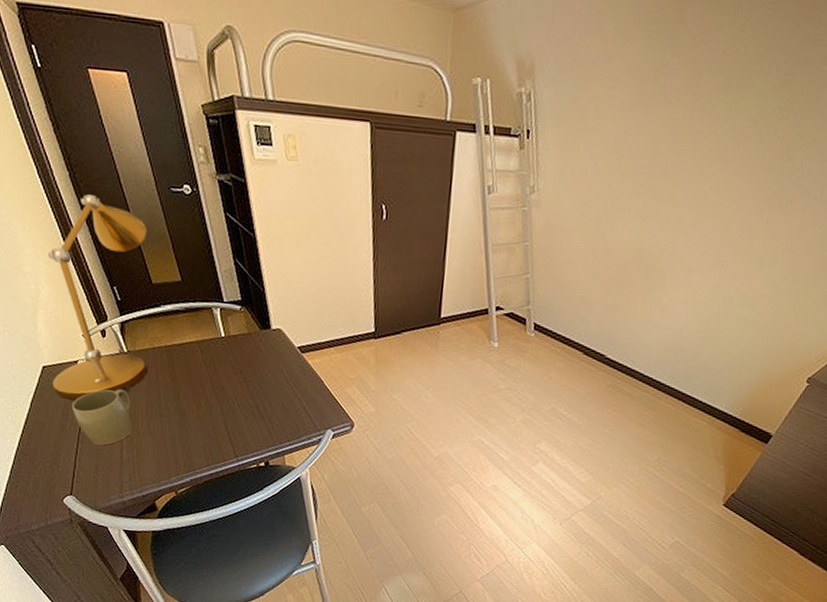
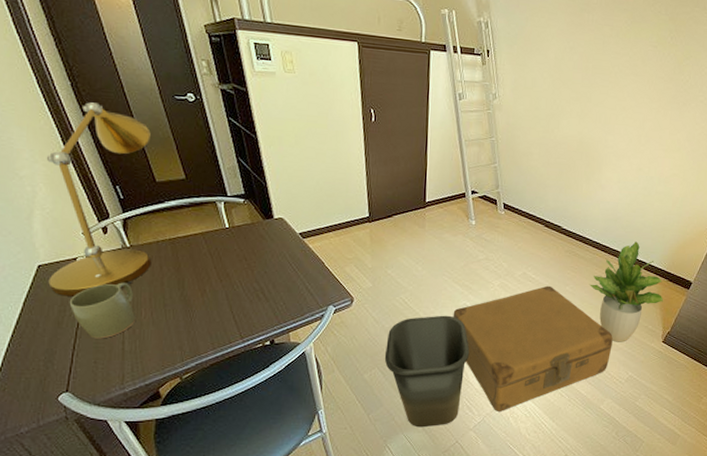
waste bin: none [385,450,482,572] -> present [384,315,470,428]
suitcase: none [464,425,659,565] -> present [453,285,613,411]
potted plant: none [633,379,732,501] -> present [589,241,663,342]

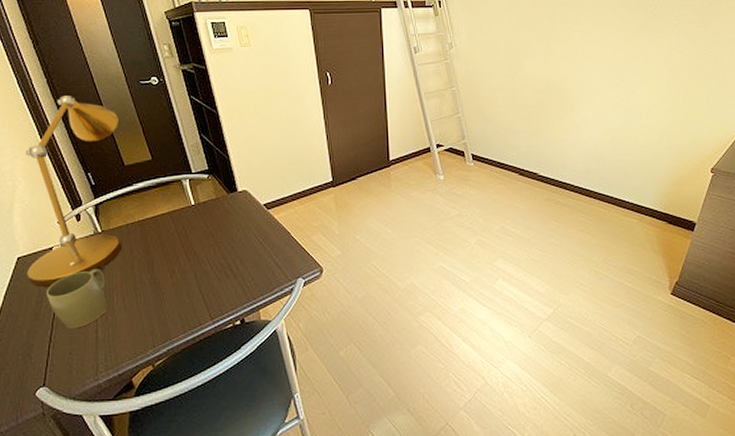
waste bin: present [384,315,470,428] -> none [359,280,452,409]
suitcase: present [453,285,613,411] -> none [429,239,612,386]
potted plant: present [589,241,663,342] -> none [576,182,665,298]

